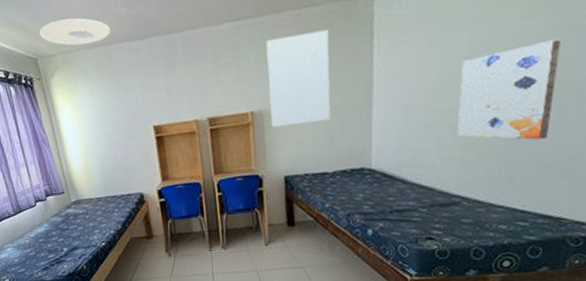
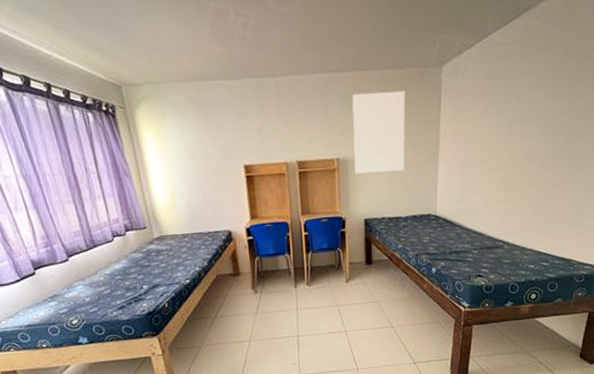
ceiling light: present [39,18,111,46] -> none [124,49,203,78]
wall art: present [457,39,560,140] -> none [502,120,573,197]

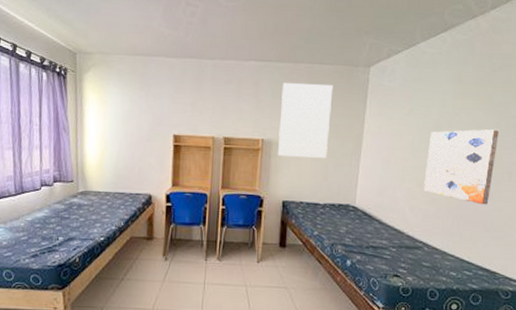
wall art: none [502,120,573,197] -> present [424,129,499,205]

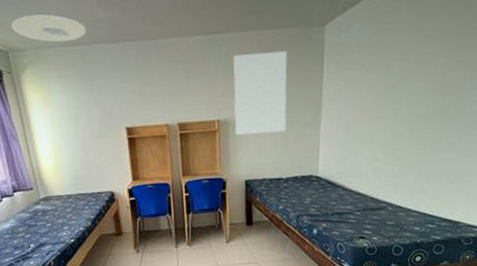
ceiling light: none [84,25,151,52] -> present [11,14,86,43]
wall art: present [424,129,499,205] -> none [386,77,463,158]

